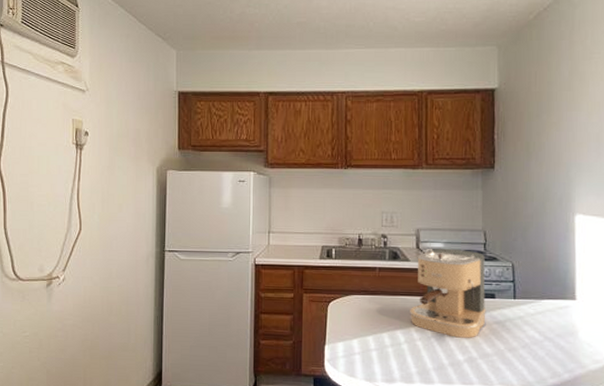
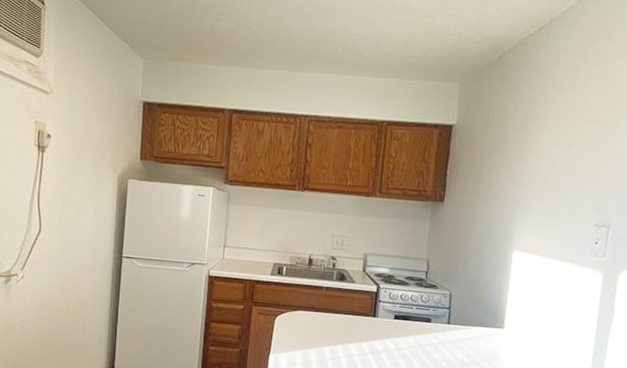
coffee maker: present [410,248,486,338] -> none [351,273,426,357]

